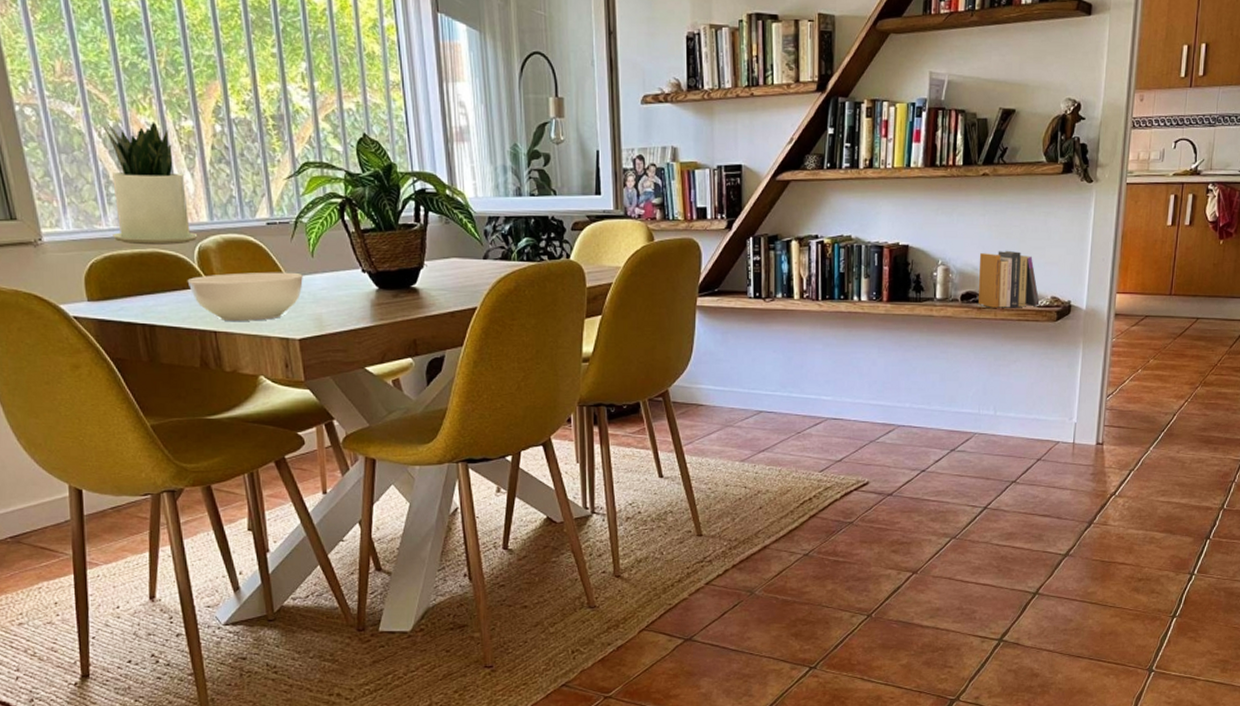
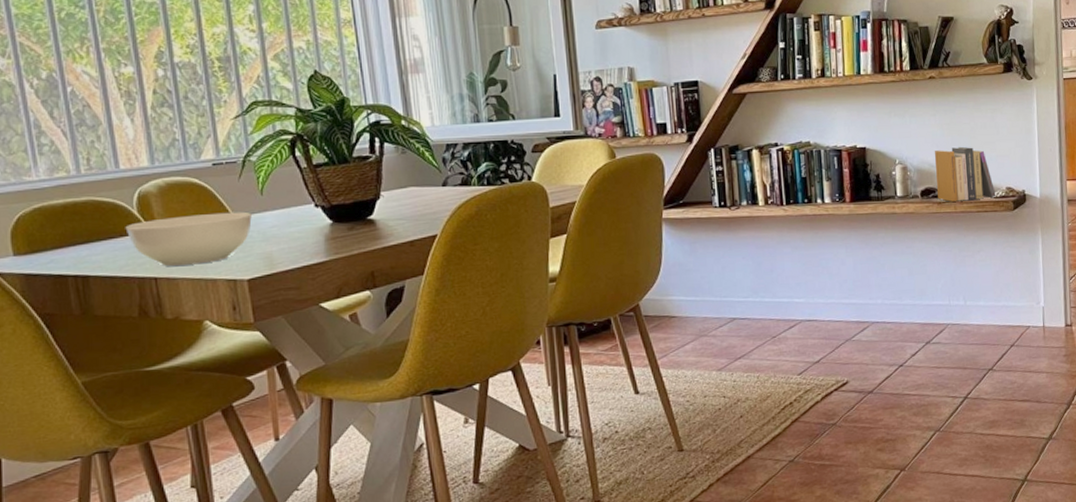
planter: present [104,122,198,245] -> none [36,70,138,194]

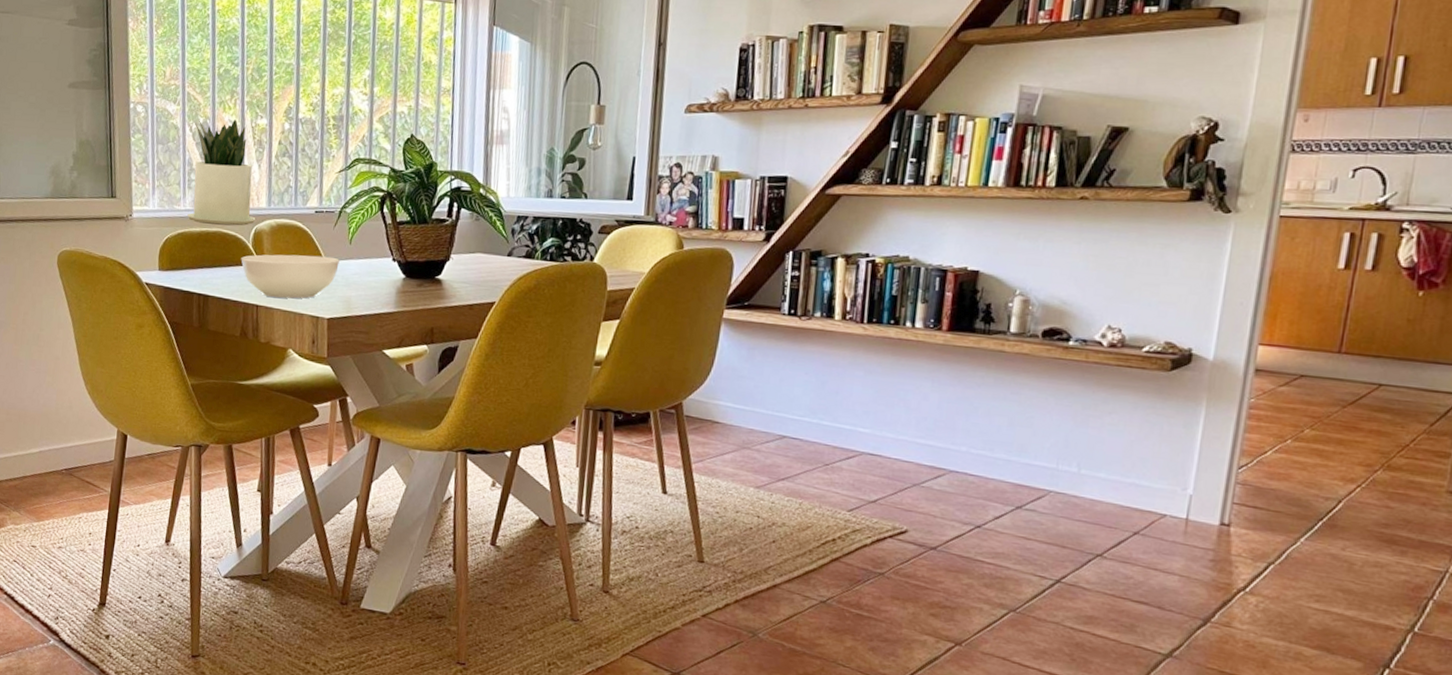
planter: none [36,70,138,194] -> present [187,118,256,226]
books: present [935,146,996,202] -> none [1065,284,1149,351]

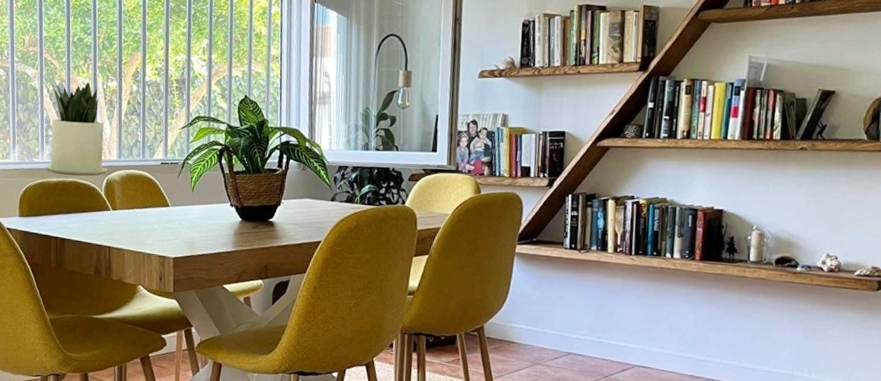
bowl: present [241,254,340,299] -> none [94,201,183,241]

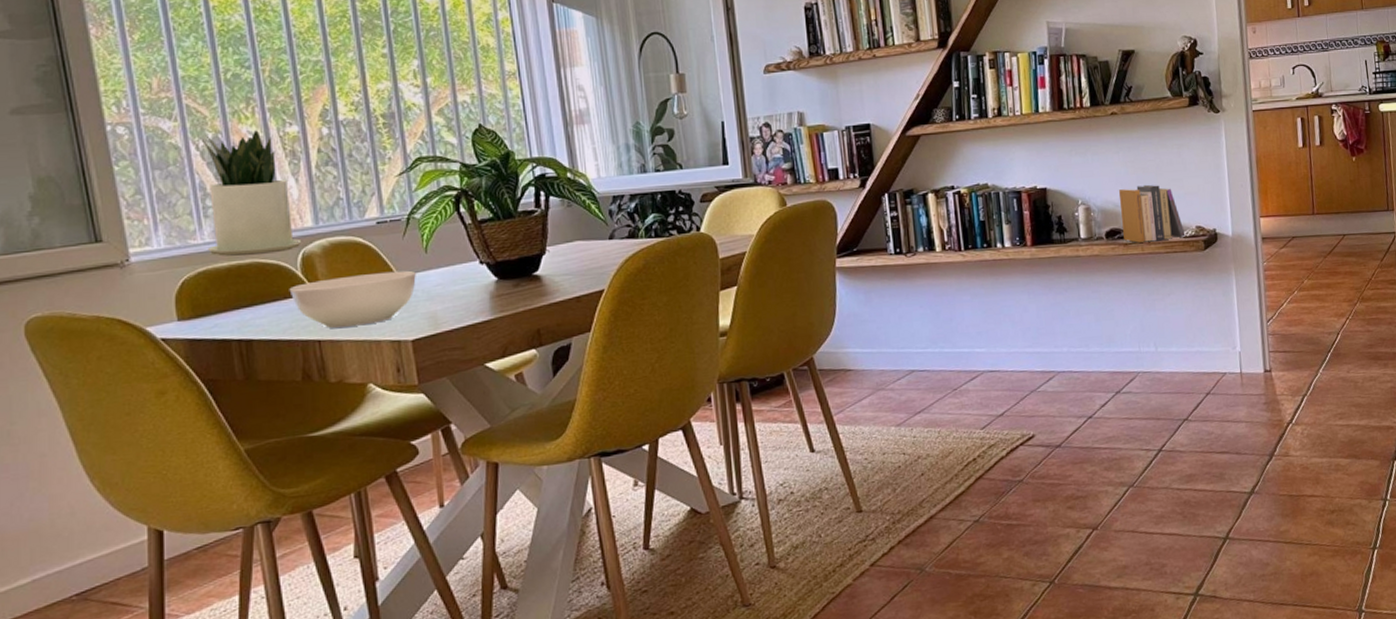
bowl: none [94,201,183,241] -> present [289,270,416,328]
books: none [794,219,859,275] -> present [1119,184,1186,243]

